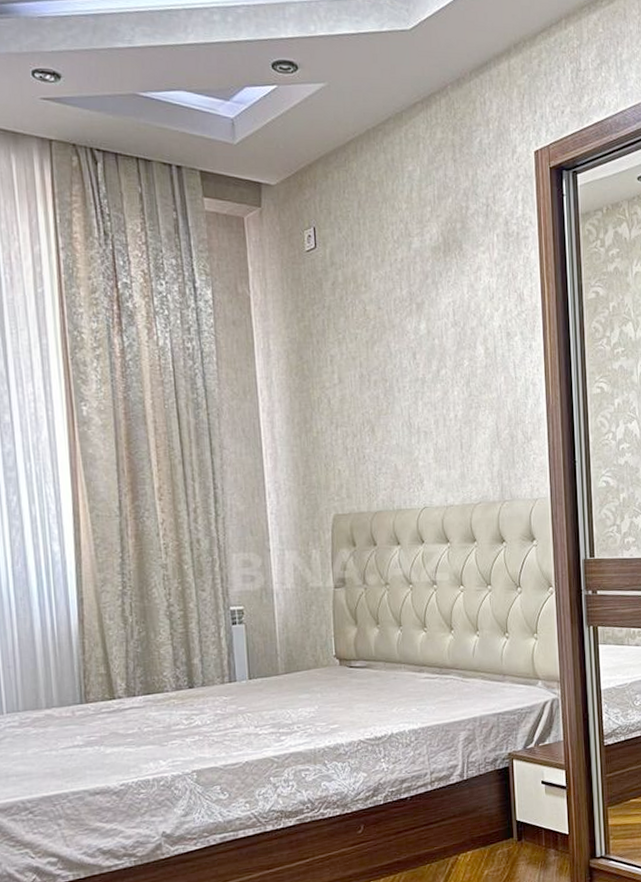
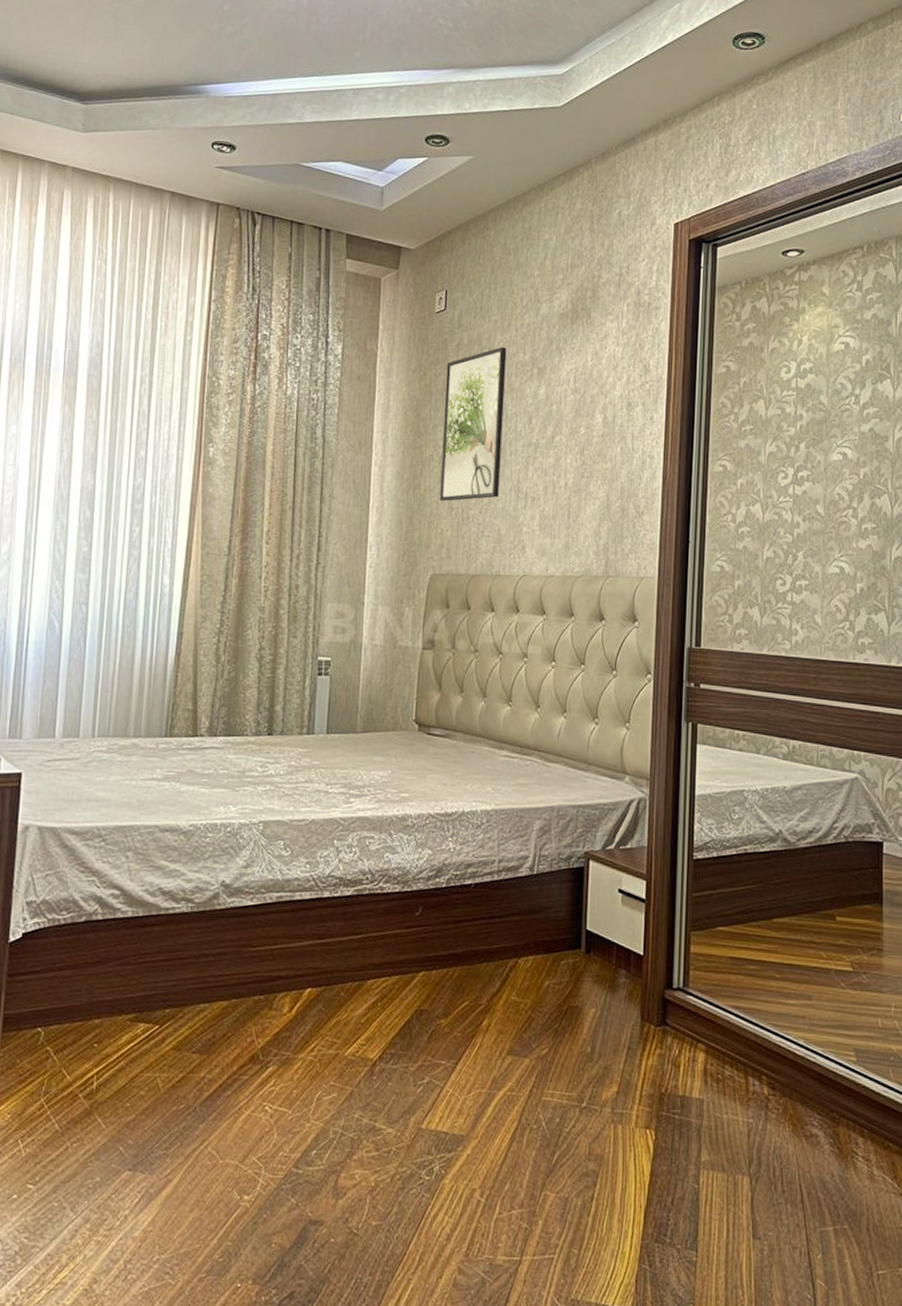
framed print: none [325,284,392,442] -> present [439,347,507,501]

